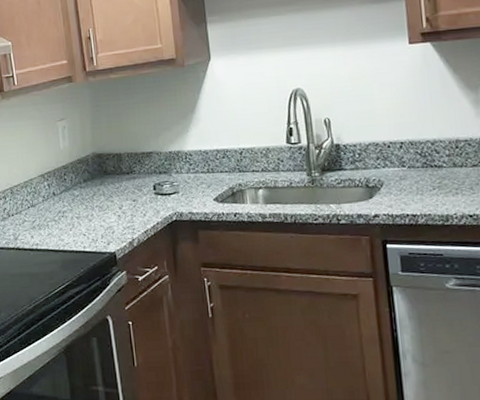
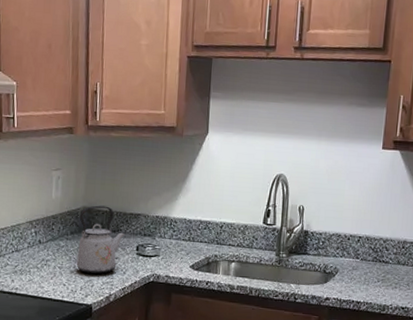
kettle: none [90,148,139,221] -> present [77,205,125,275]

